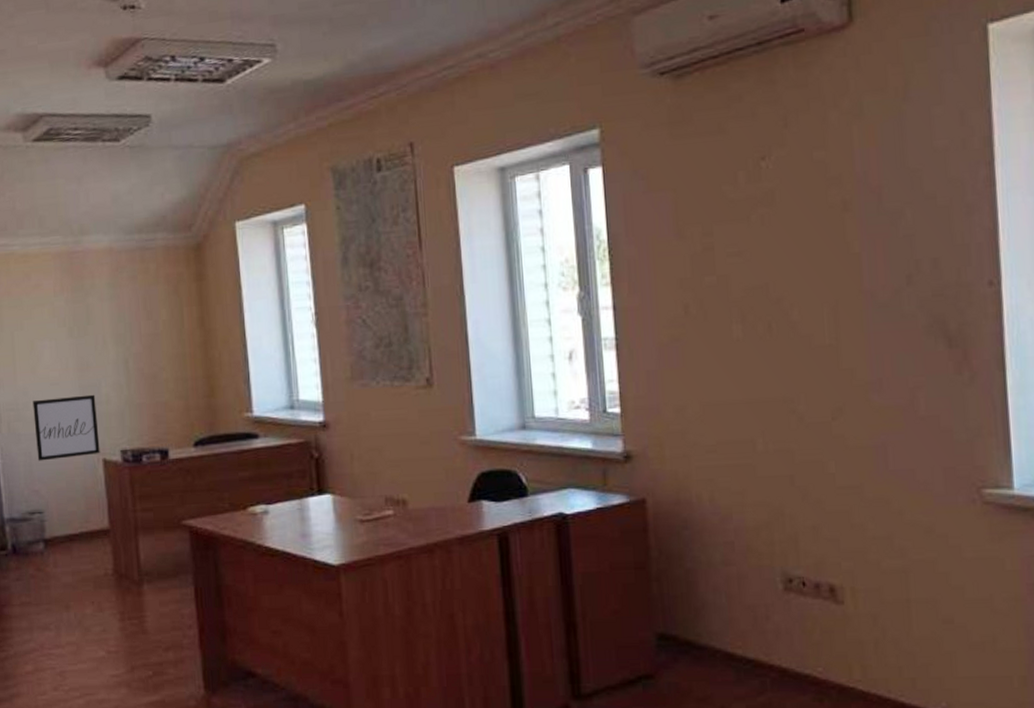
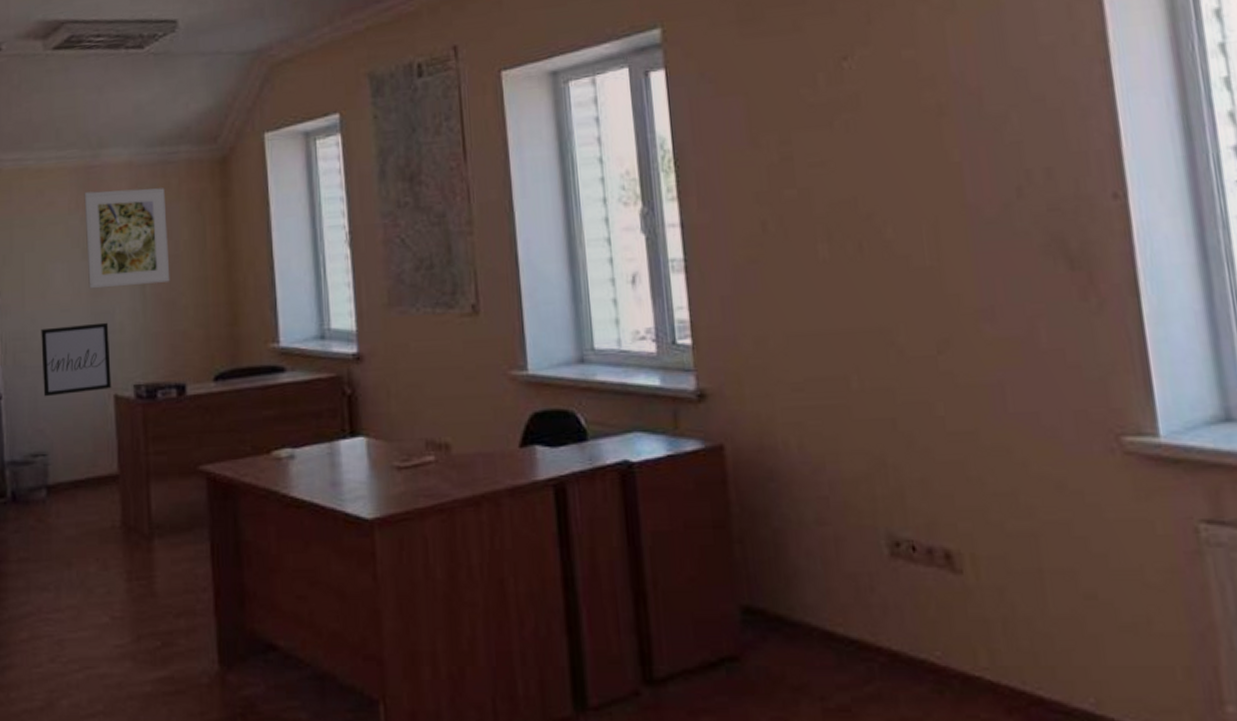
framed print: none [68,272,151,365] -> present [84,188,170,289]

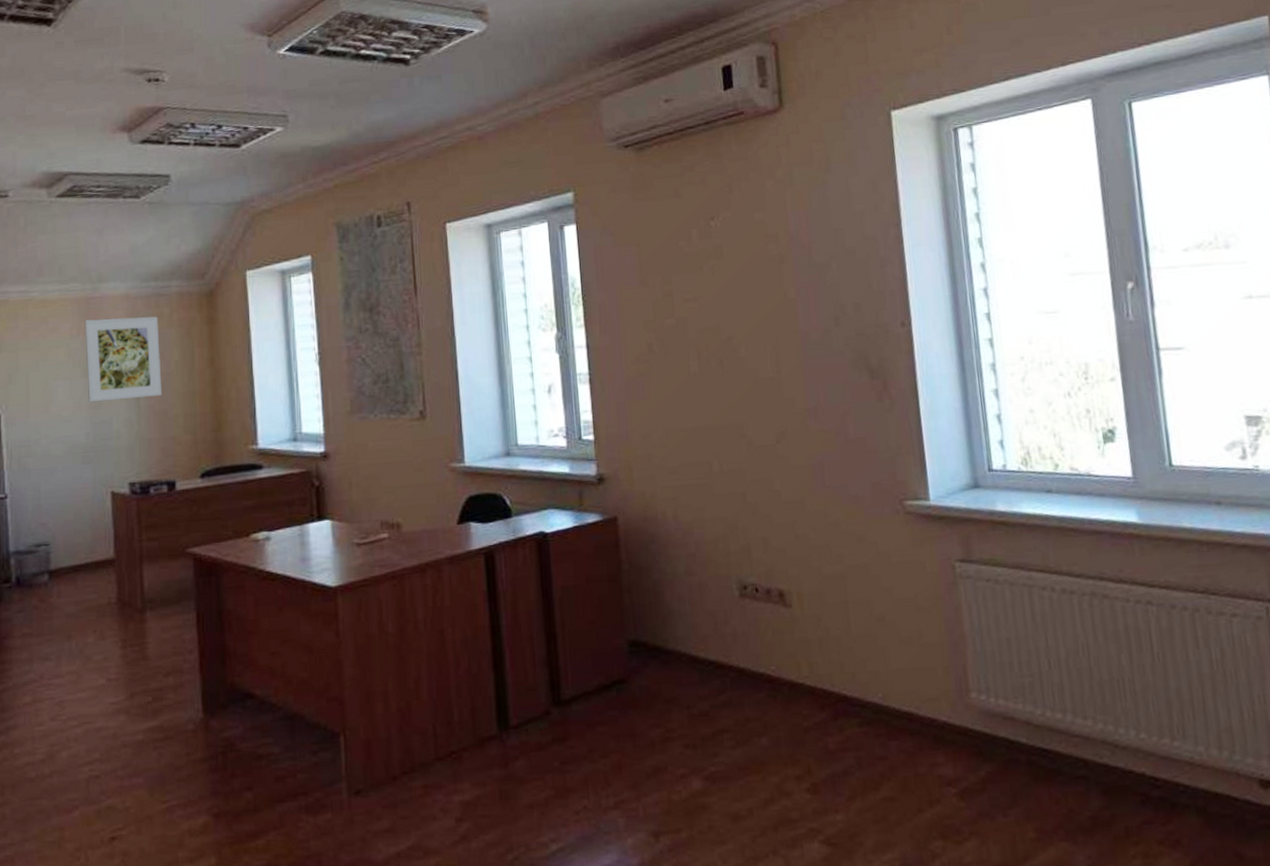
wall art: present [41,322,112,397] -> none [44,430,109,495]

